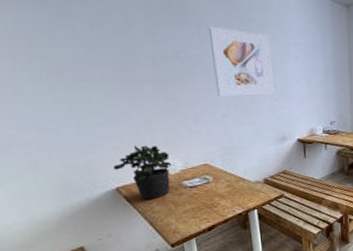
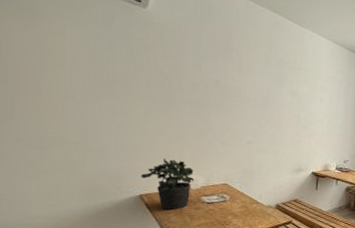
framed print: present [208,26,274,96] -> none [246,63,301,129]

